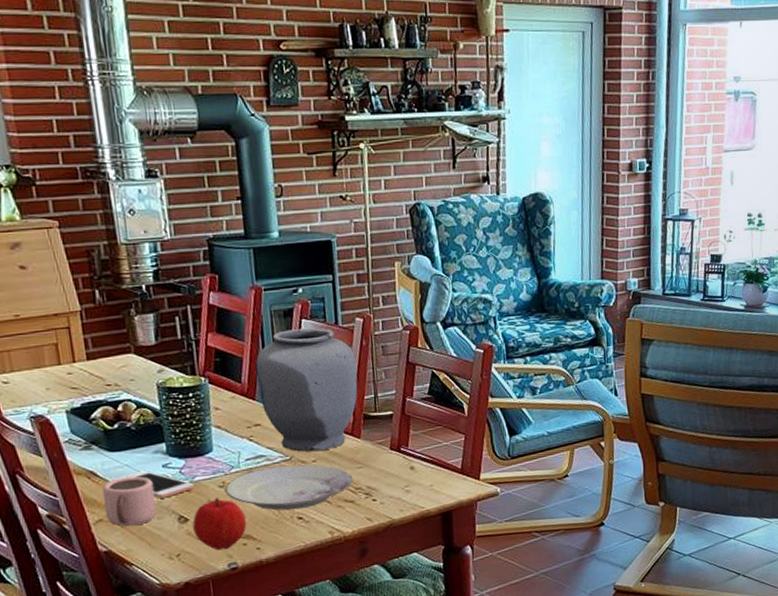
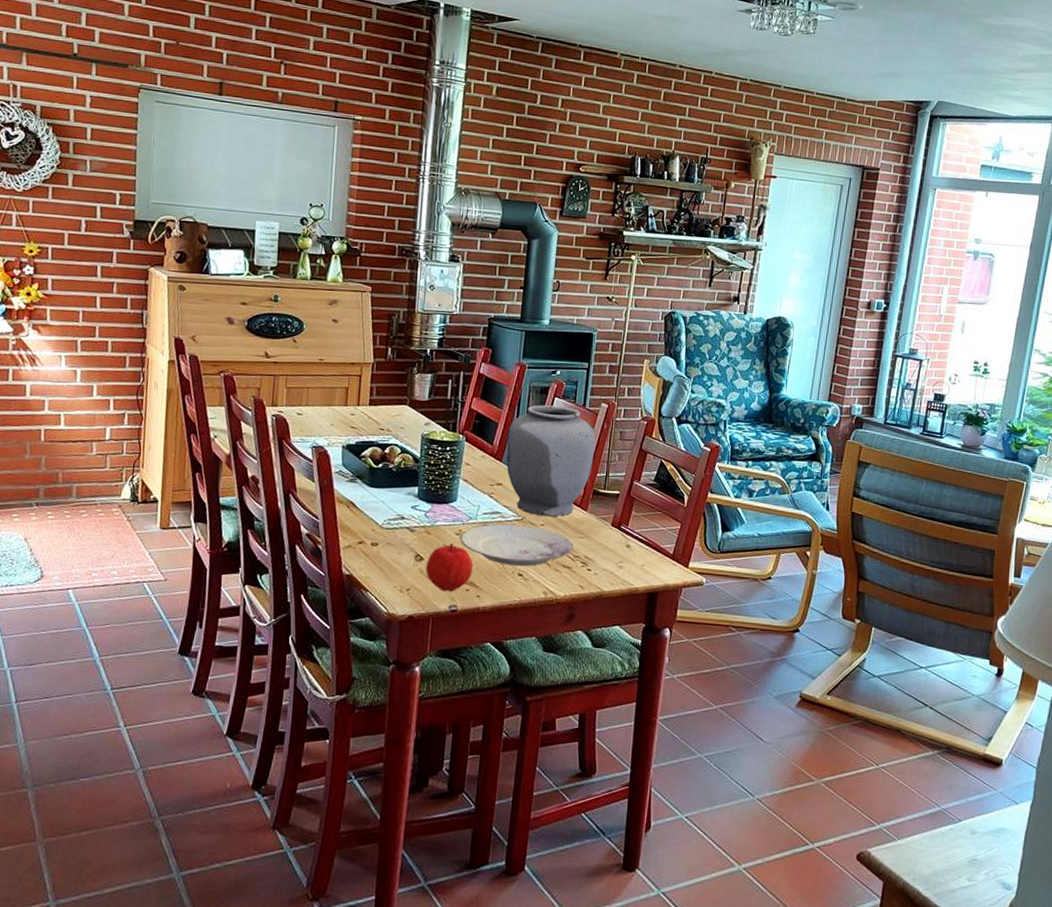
mug: present [102,476,156,527] -> none [355,511,400,556]
cell phone: present [110,470,194,499] -> none [366,508,435,536]

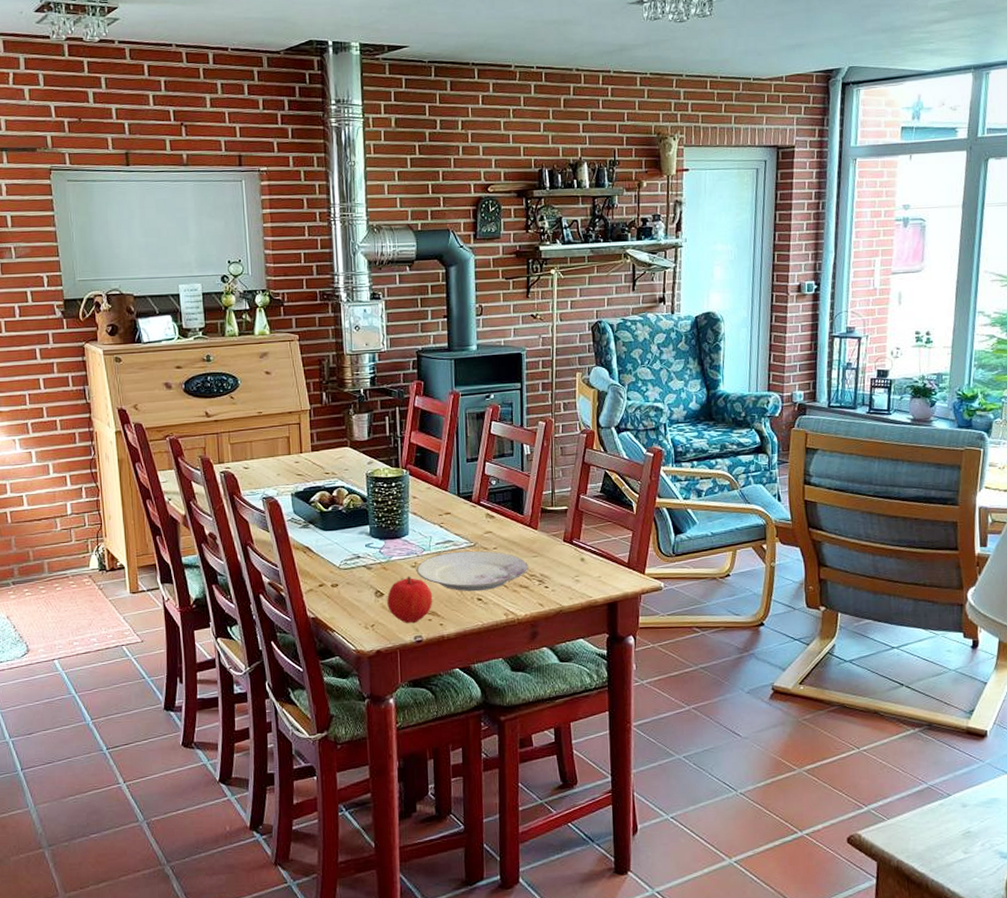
vase: present [506,405,595,517] -> none [450,429,538,540]

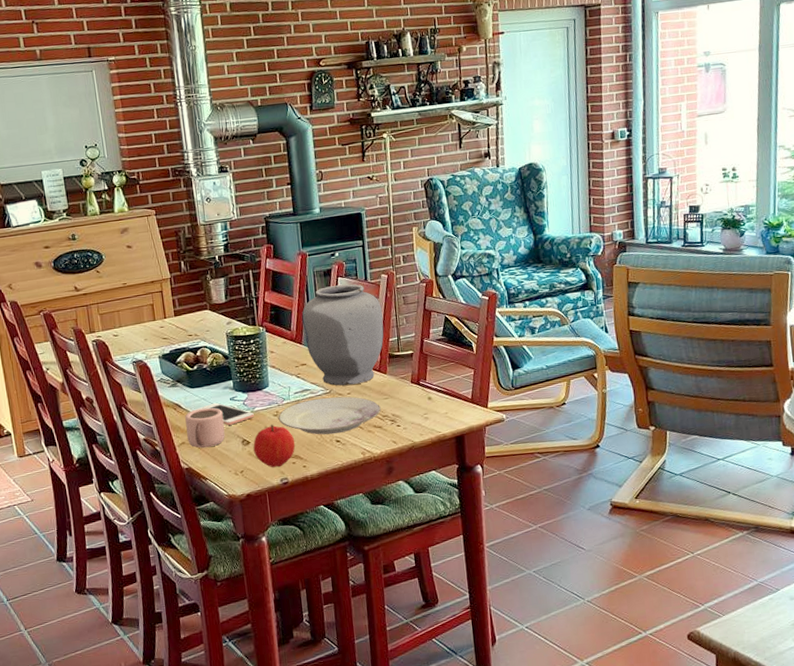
mug: none [315,553,357,597] -> present [185,407,225,448]
cell phone: none [322,548,390,574] -> present [191,402,254,425]
vase: none [450,429,538,540] -> present [302,284,384,386]

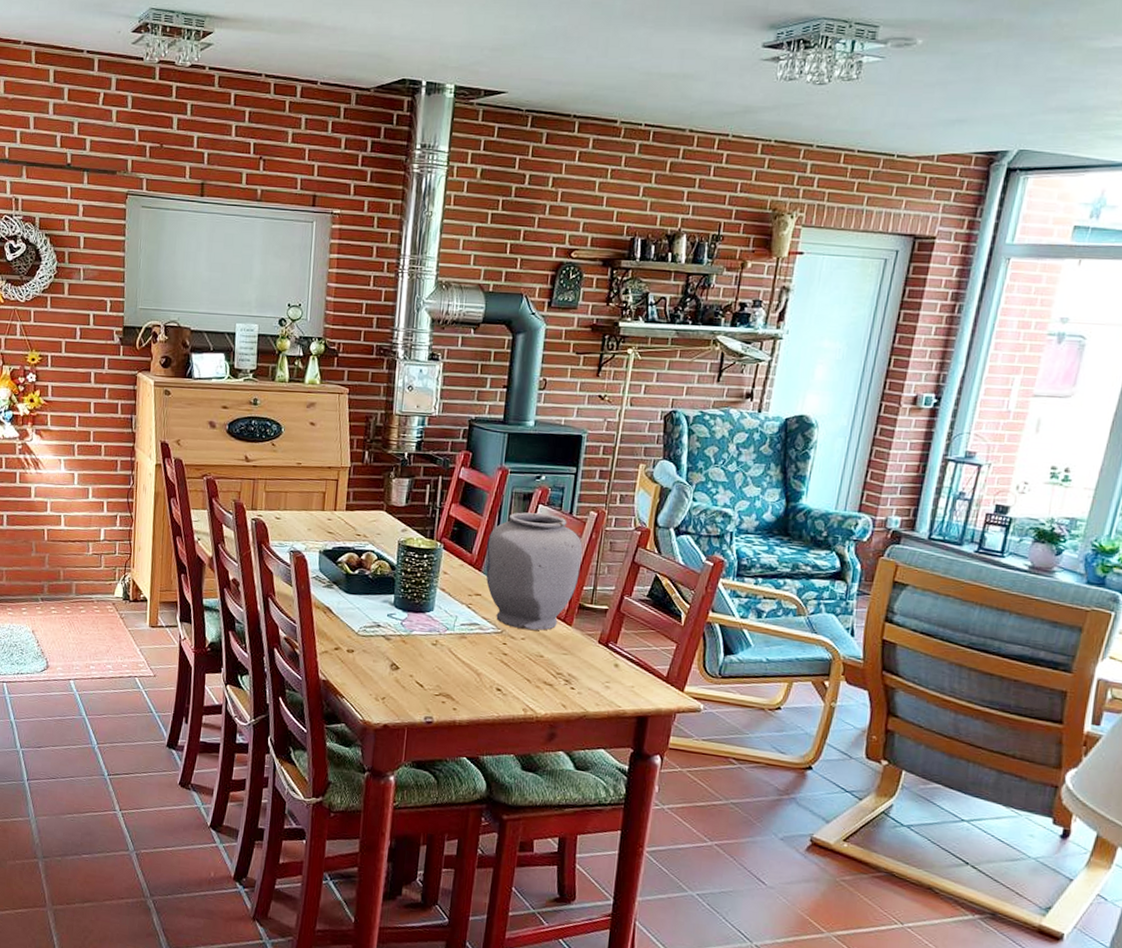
mug: present [185,407,225,448] -> none [331,618,376,663]
cell phone: present [191,402,254,425] -> none [342,615,411,644]
fruit: present [253,425,296,468] -> none [401,654,450,704]
plate: present [278,396,381,435] -> none [436,635,556,682]

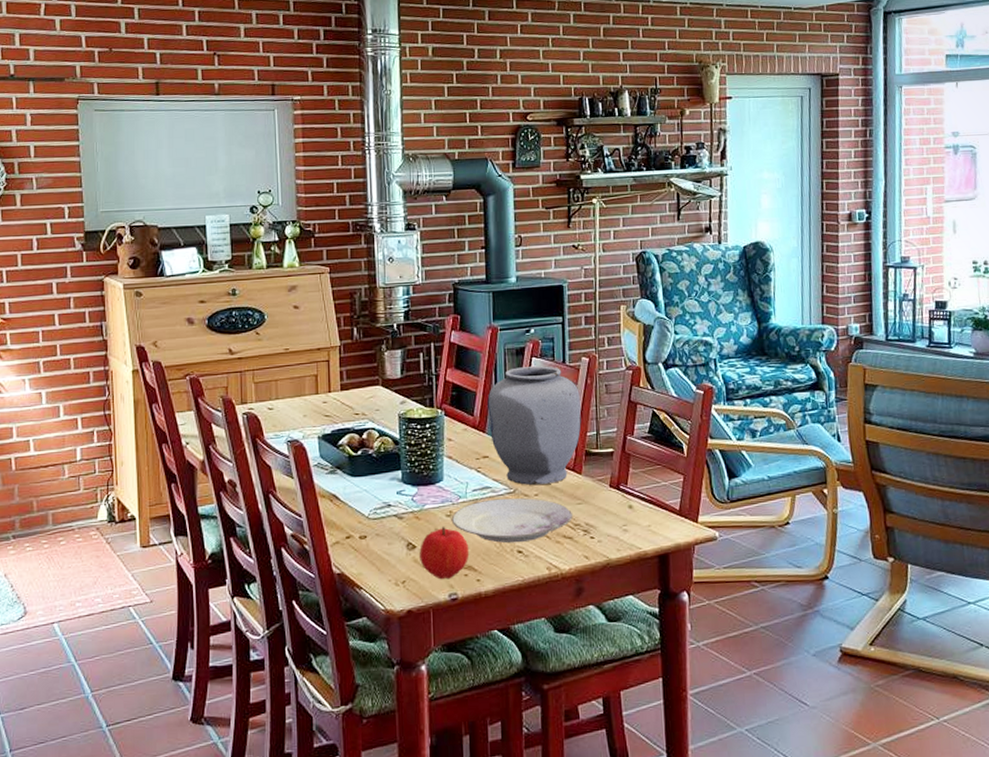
fruit: none [401,654,450,704] -> present [419,527,470,580]
plate: none [436,635,556,682] -> present [451,498,573,543]

